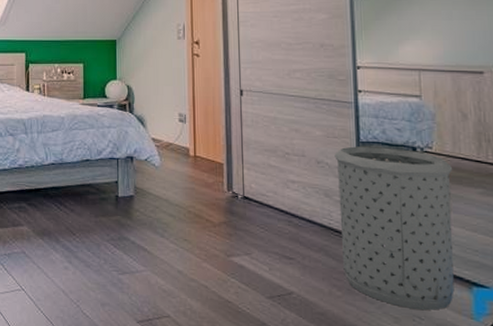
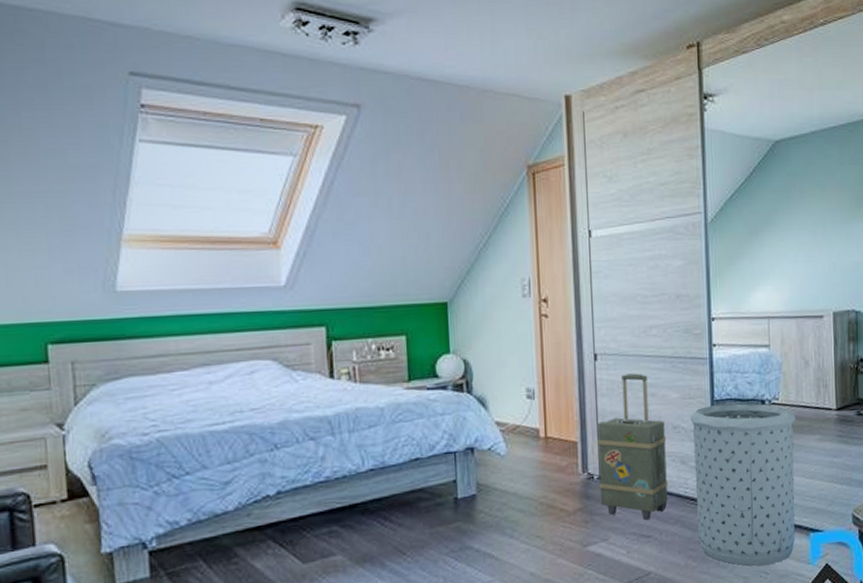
suitcase: none [242,109,312,243] -> present [597,373,668,521]

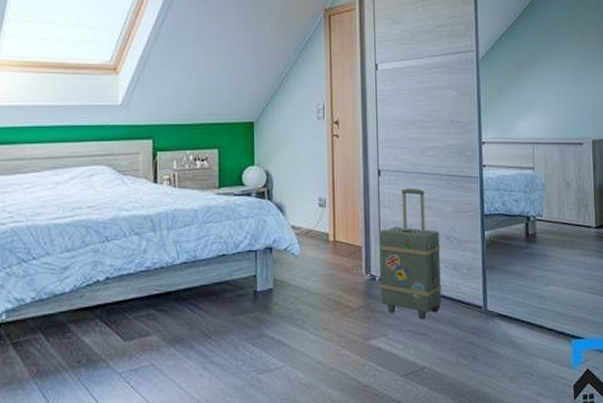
laundry basket: present [690,403,796,566] -> none [462,218,559,367]

